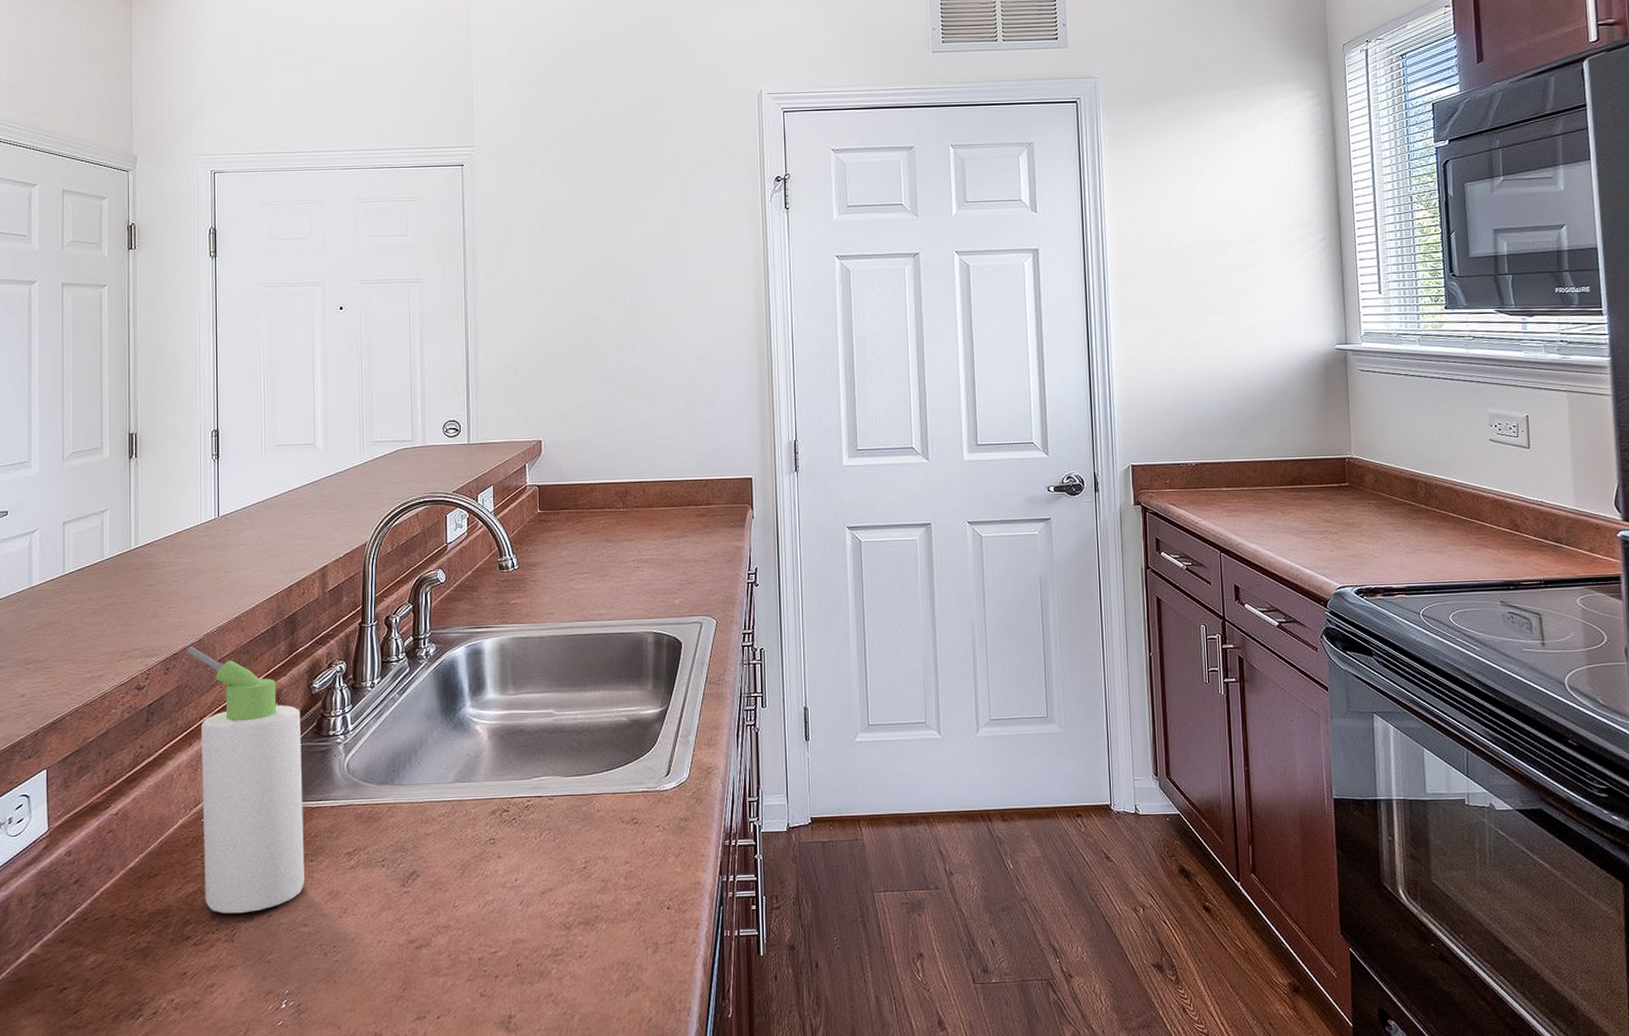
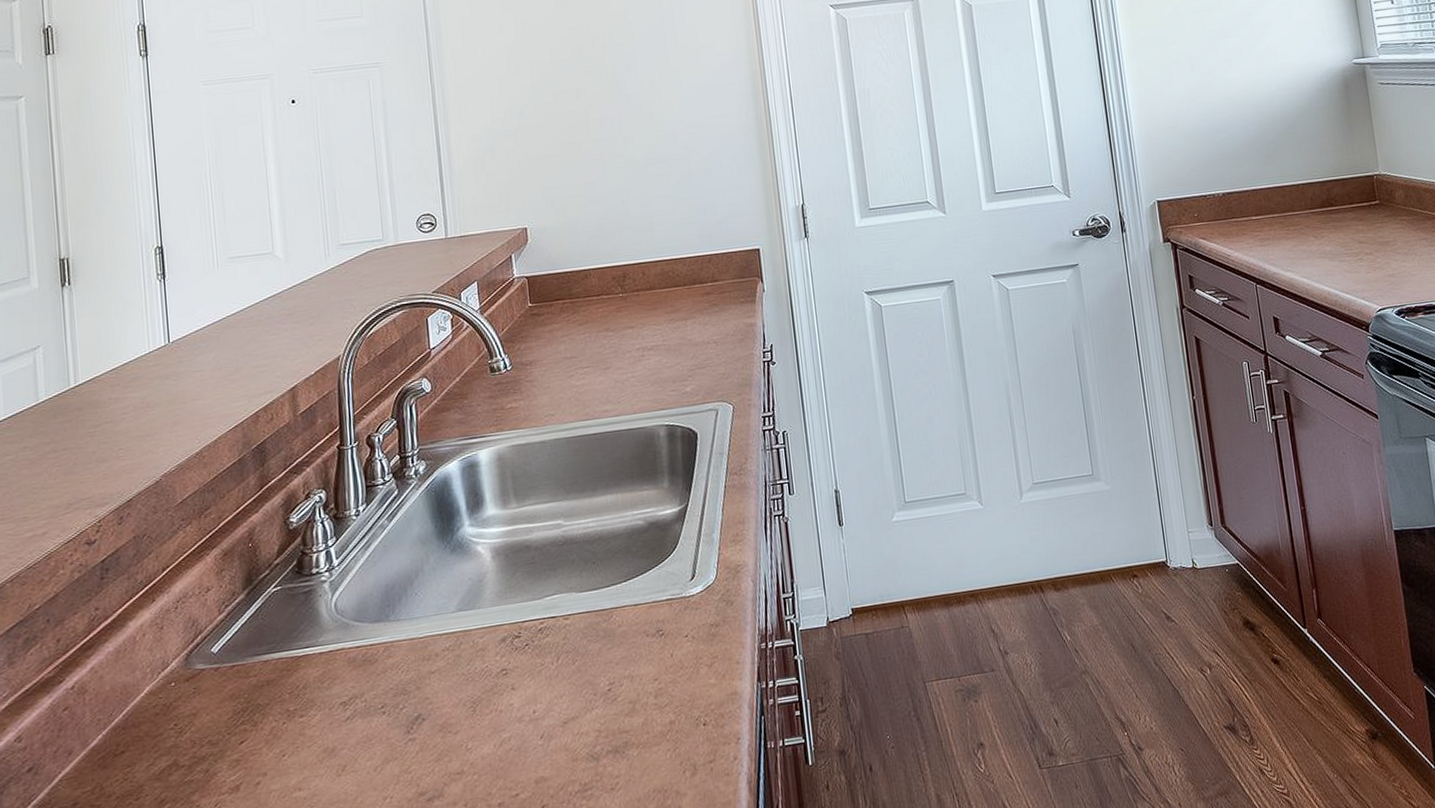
bottle: present [187,647,304,914] -> none [142,490,295,787]

